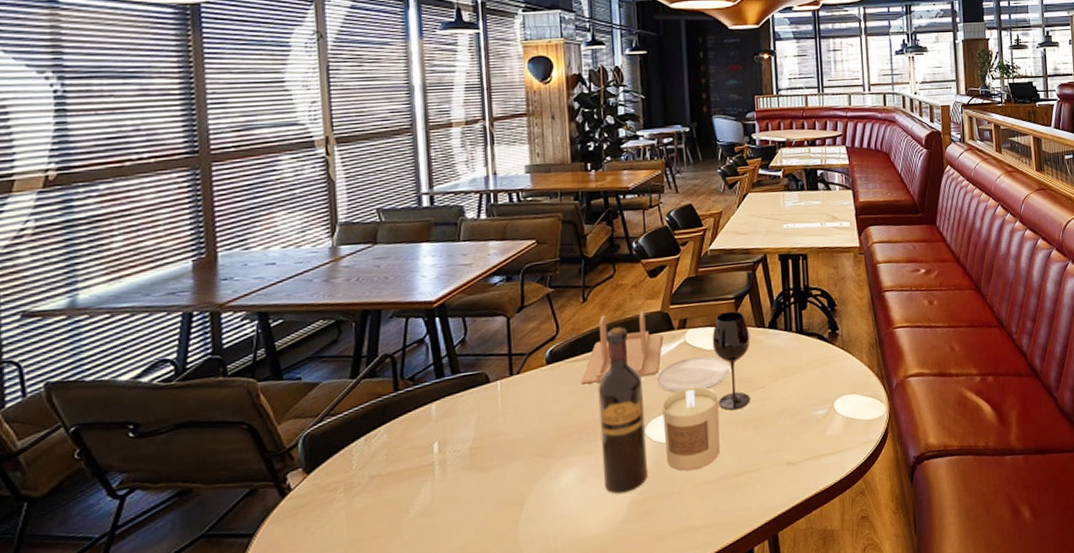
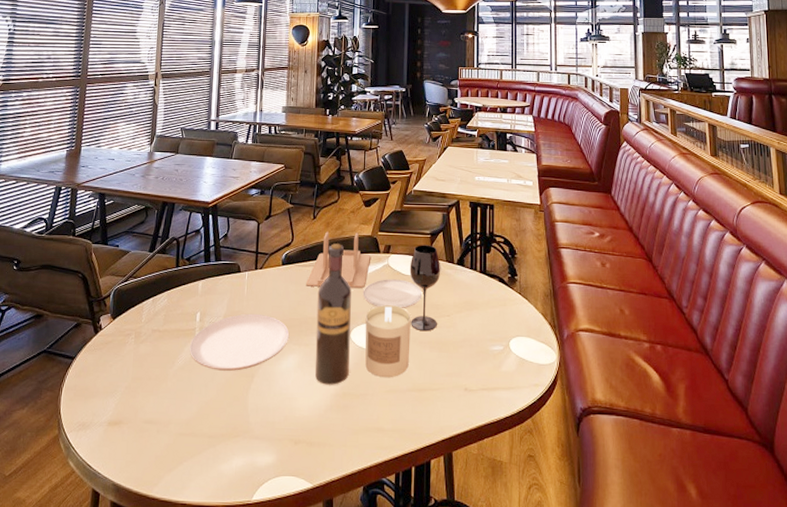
plate: none [428,427,566,508] -> present [189,313,290,371]

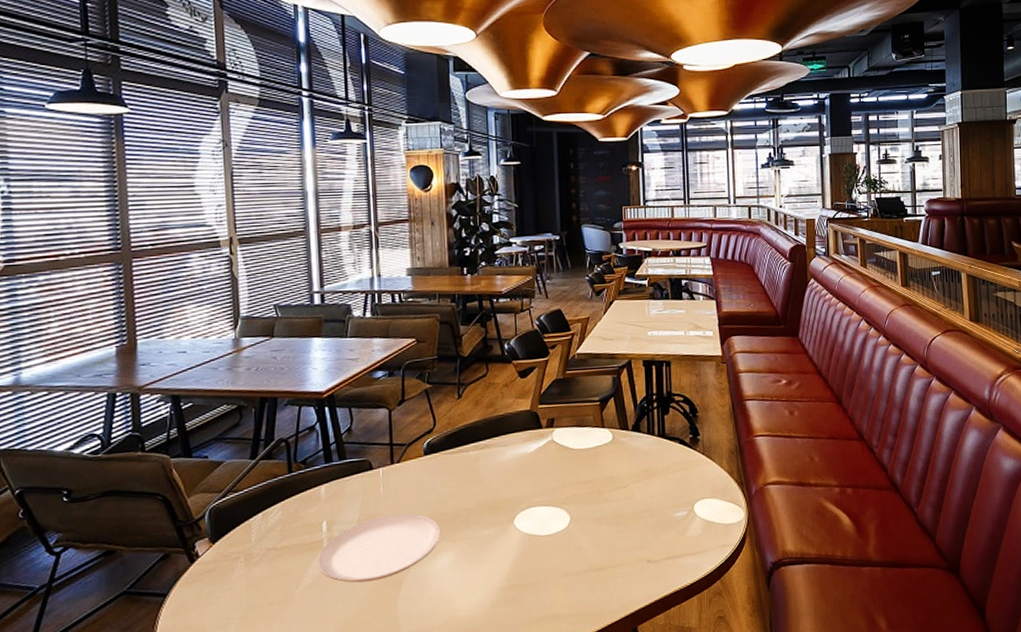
napkin holder: present [305,232,370,288] -> none [455,408,531,476]
wine bottle: present [314,243,351,385] -> none [471,423,516,580]
plate: present [362,279,423,308] -> none [525,454,595,488]
candle: present [365,305,411,378] -> none [530,483,584,563]
wine glass: present [409,245,441,332] -> none [578,413,614,508]

